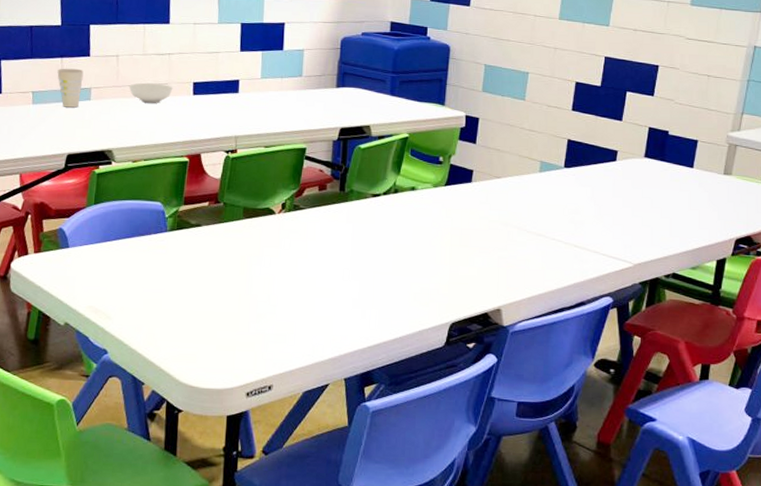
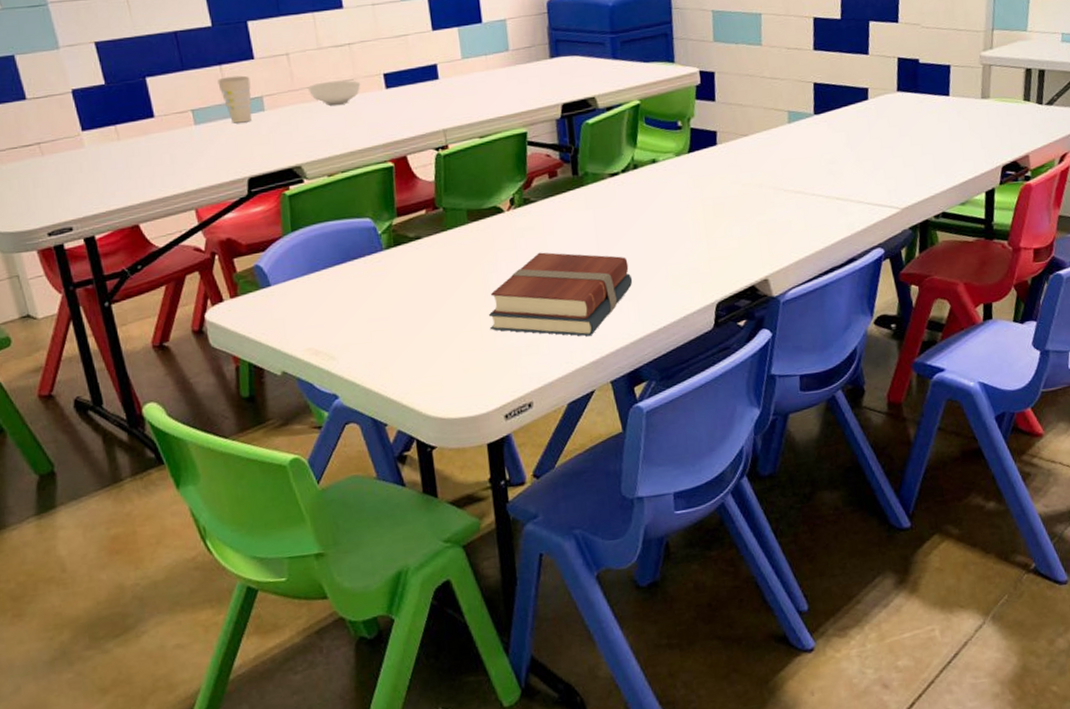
books: none [246,254,378,335] -> present [488,252,633,337]

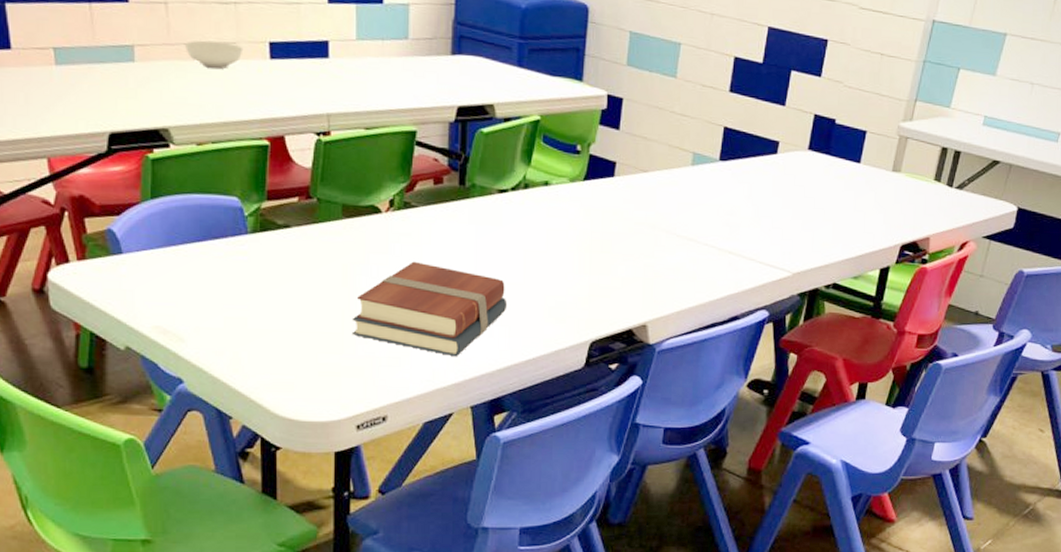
cup: present [217,75,252,123] -> none [85,17,122,72]

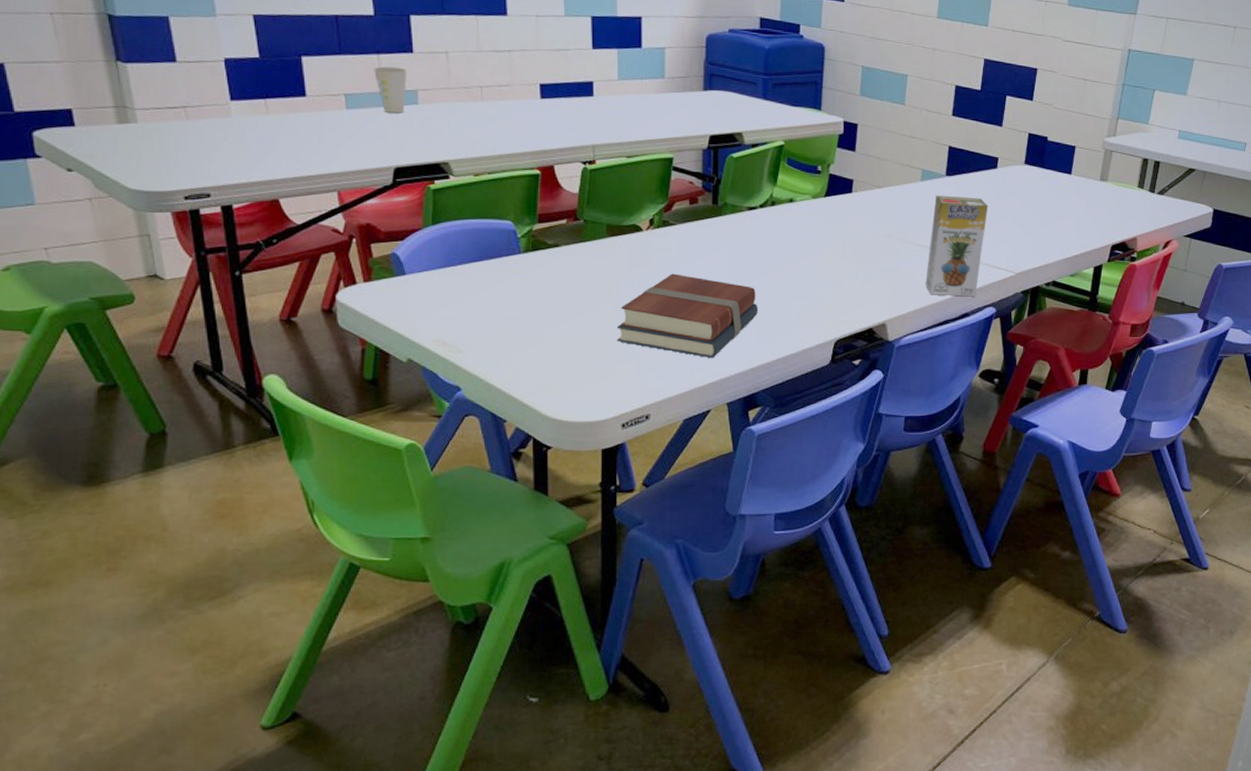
cup: none [85,17,122,72] -> present [374,66,407,113]
bowl: present [184,40,244,69] -> none [463,84,517,108]
juice box: none [692,182,766,298] -> present [925,195,988,297]

